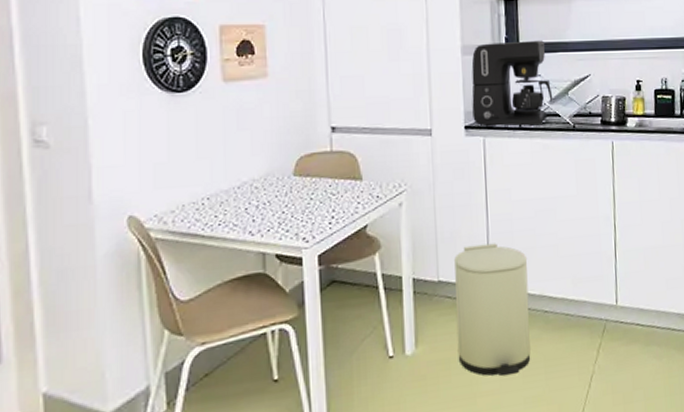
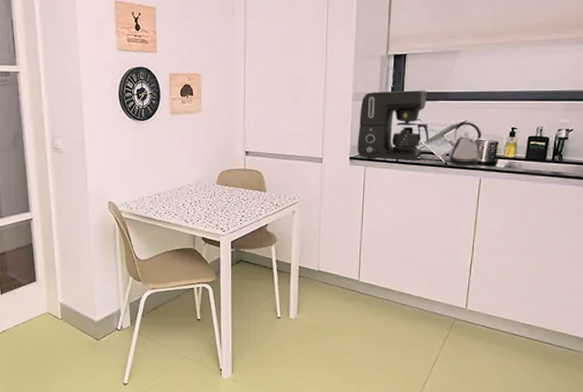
pedal bin: present [454,243,531,377] -> none [329,248,392,346]
kettle: none [574,75,610,128] -> present [448,122,481,166]

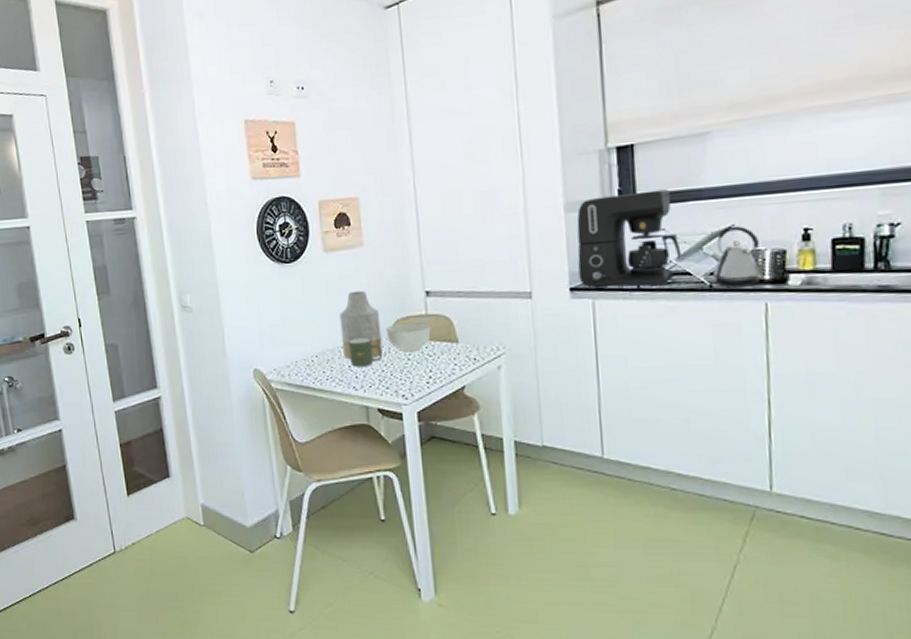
vase: none [179,147,210,200] -> present [339,290,383,360]
mug: none [183,183,209,206] -> present [347,338,383,369]
bowl: none [213,174,247,197] -> present [386,322,431,353]

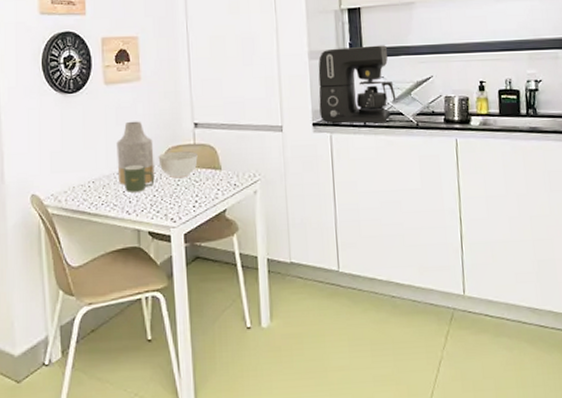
kettle: present [711,226,763,288] -> none [417,77,454,126]

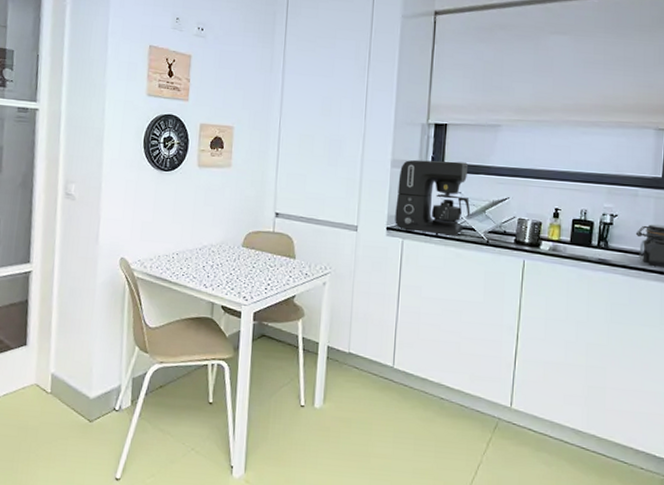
vase: present [116,121,155,186] -> none [200,203,236,263]
mug: present [123,165,155,194] -> none [205,243,233,270]
bowl: present [158,150,198,179] -> none [238,236,275,262]

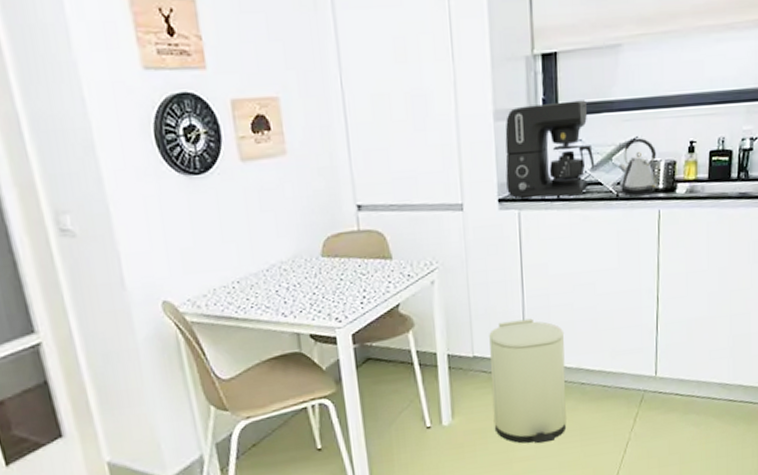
pedal bin: none [359,328,430,446] -> present [489,318,567,444]
kettle: none [490,198,524,246] -> present [618,138,658,197]

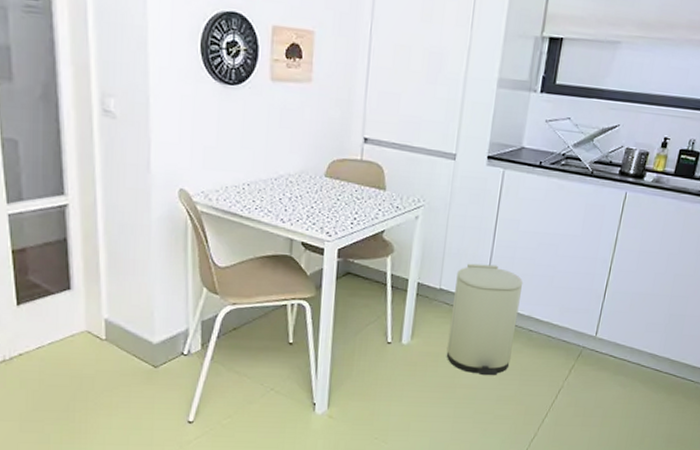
coffee maker: present [505,100,595,198] -> none [497,79,581,166]
kettle: present [618,138,658,197] -> none [595,126,633,178]

